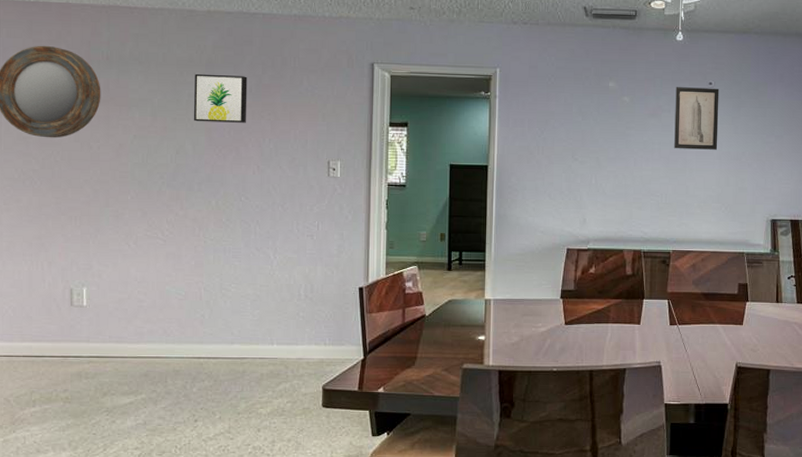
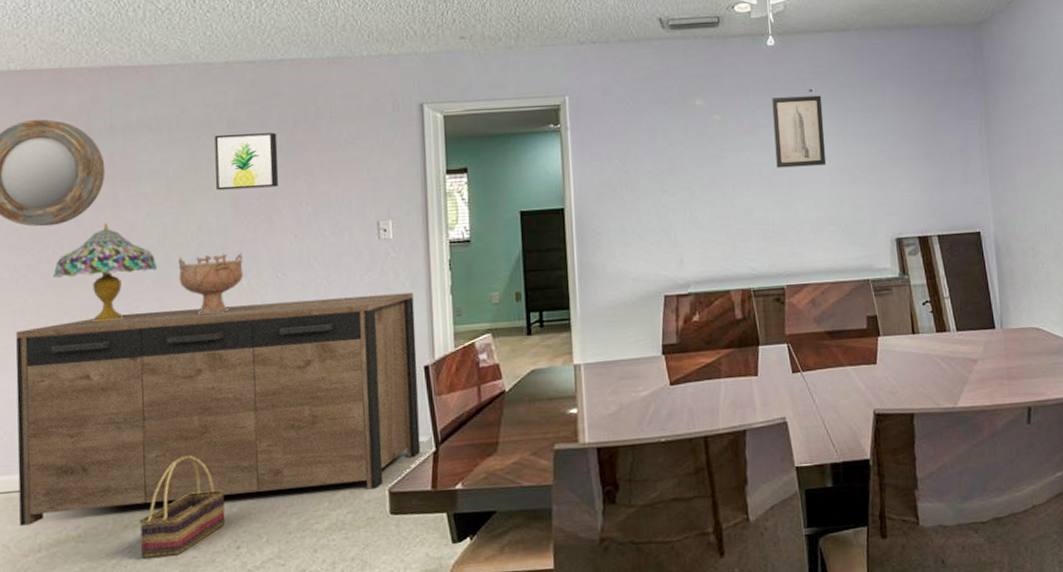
sideboard: none [19,218,354,385] -> present [16,292,421,526]
table lamp: none [54,140,140,224] -> present [53,222,157,323]
basket: none [116,341,188,422] -> present [139,455,225,559]
decorative bowl: none [158,175,213,226] -> present [178,253,243,315]

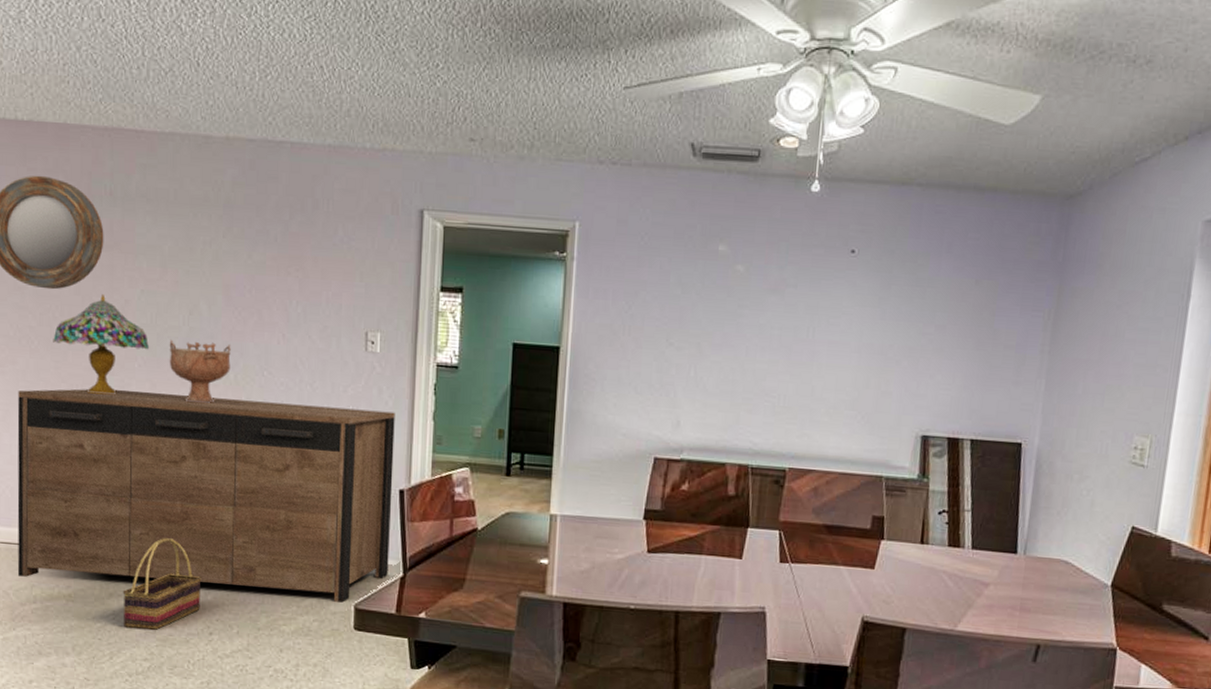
wall art: present [214,132,279,191] -> none [210,216,272,280]
wall art: present [772,95,827,168] -> none [799,254,864,340]

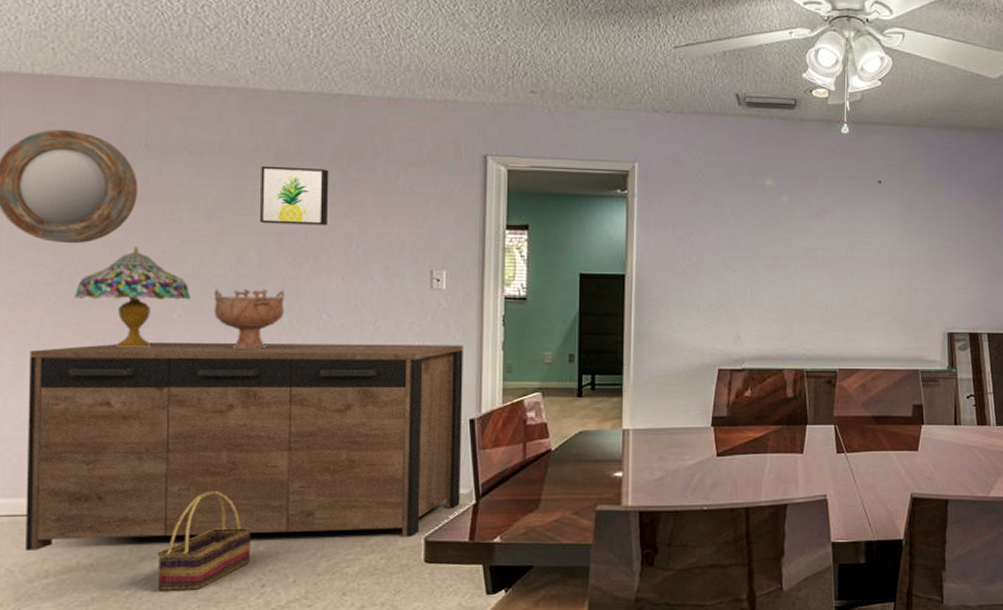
wall art: none [210,216,272,280] -> present [260,165,329,225]

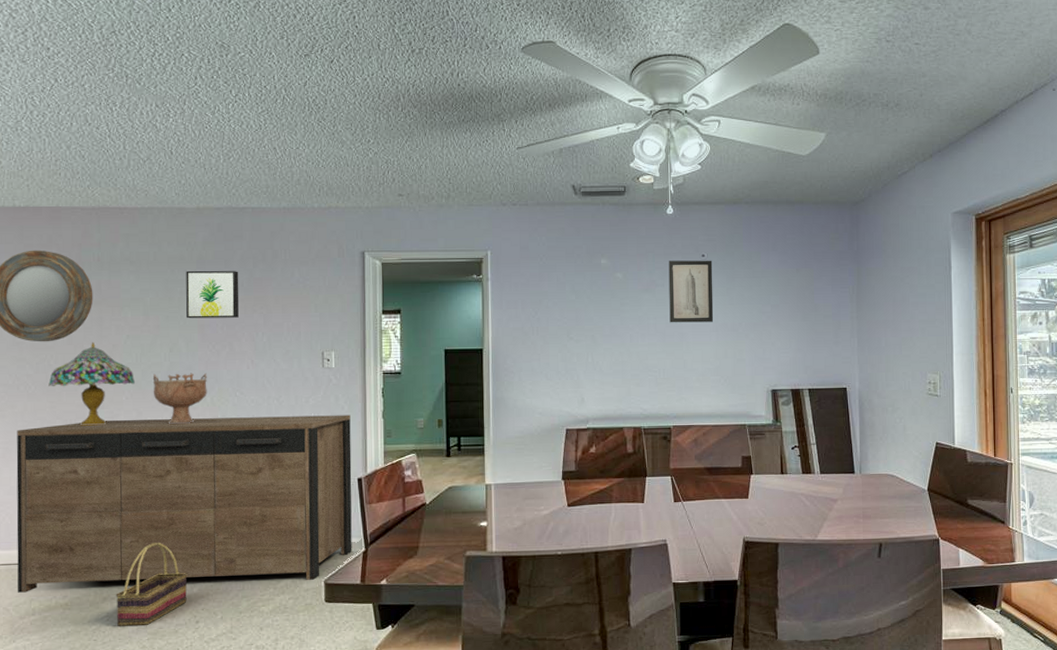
wall art: none [840,185,890,256] -> present [668,260,714,323]

